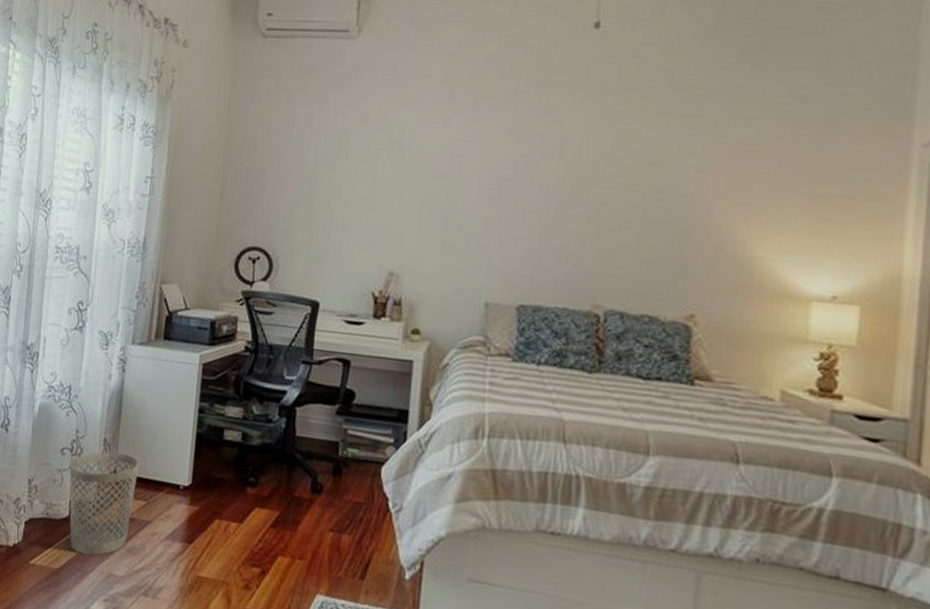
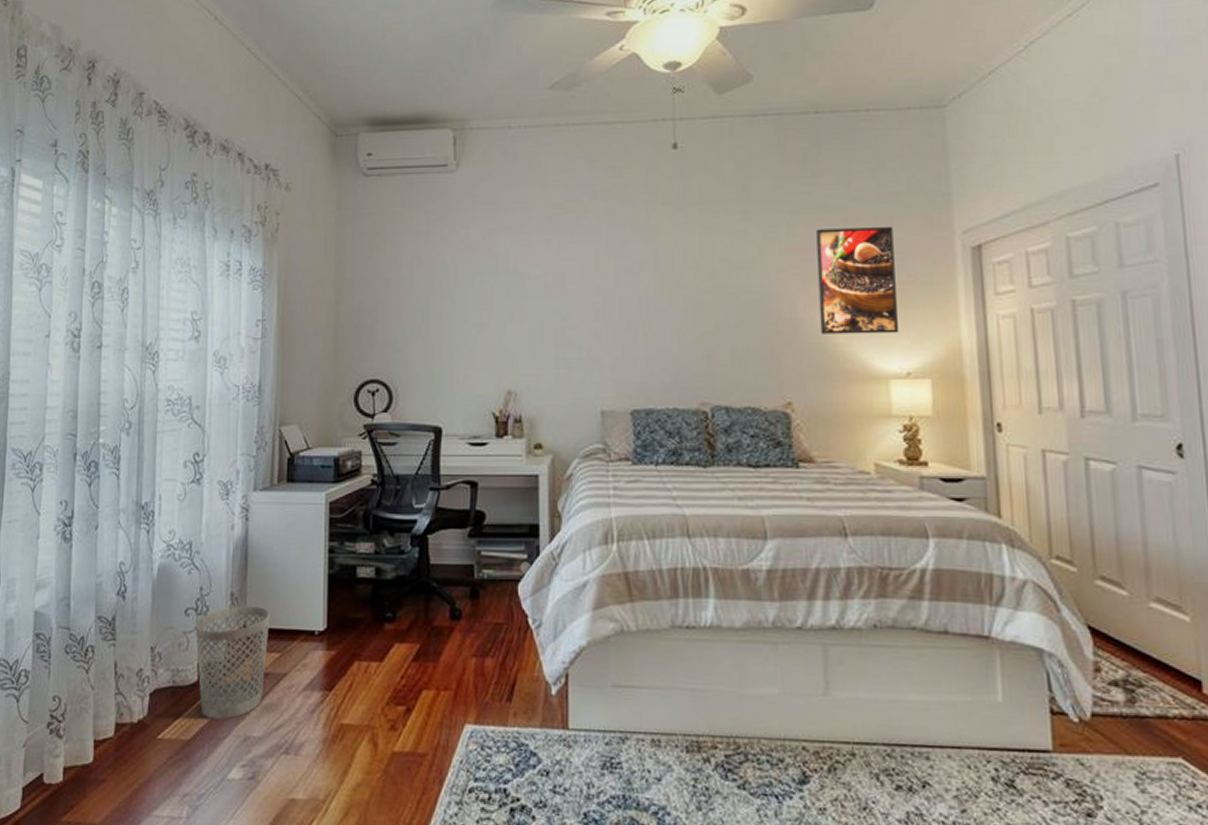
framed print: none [737,128,839,252] -> present [816,227,900,334]

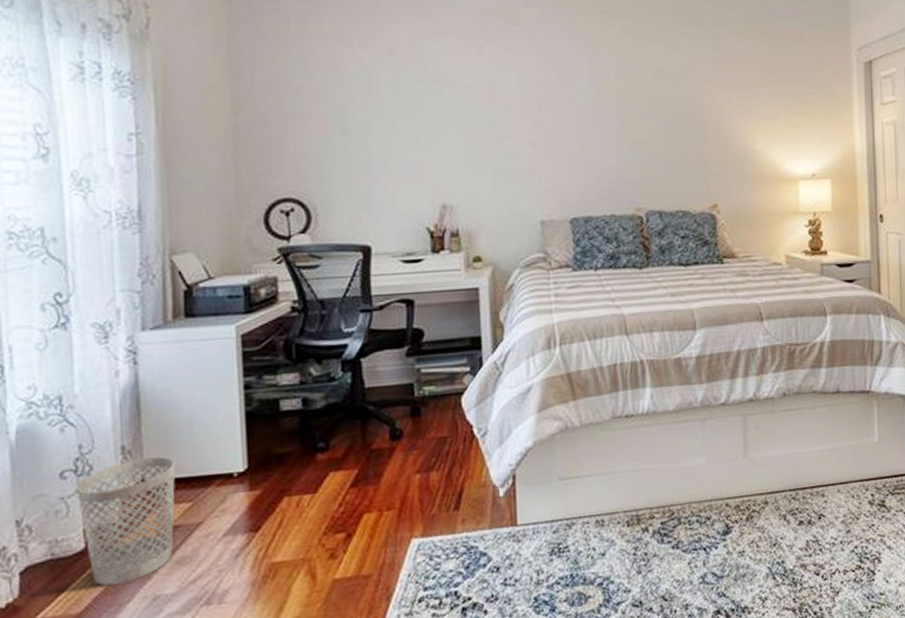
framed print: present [816,227,900,334] -> none [738,43,807,141]

